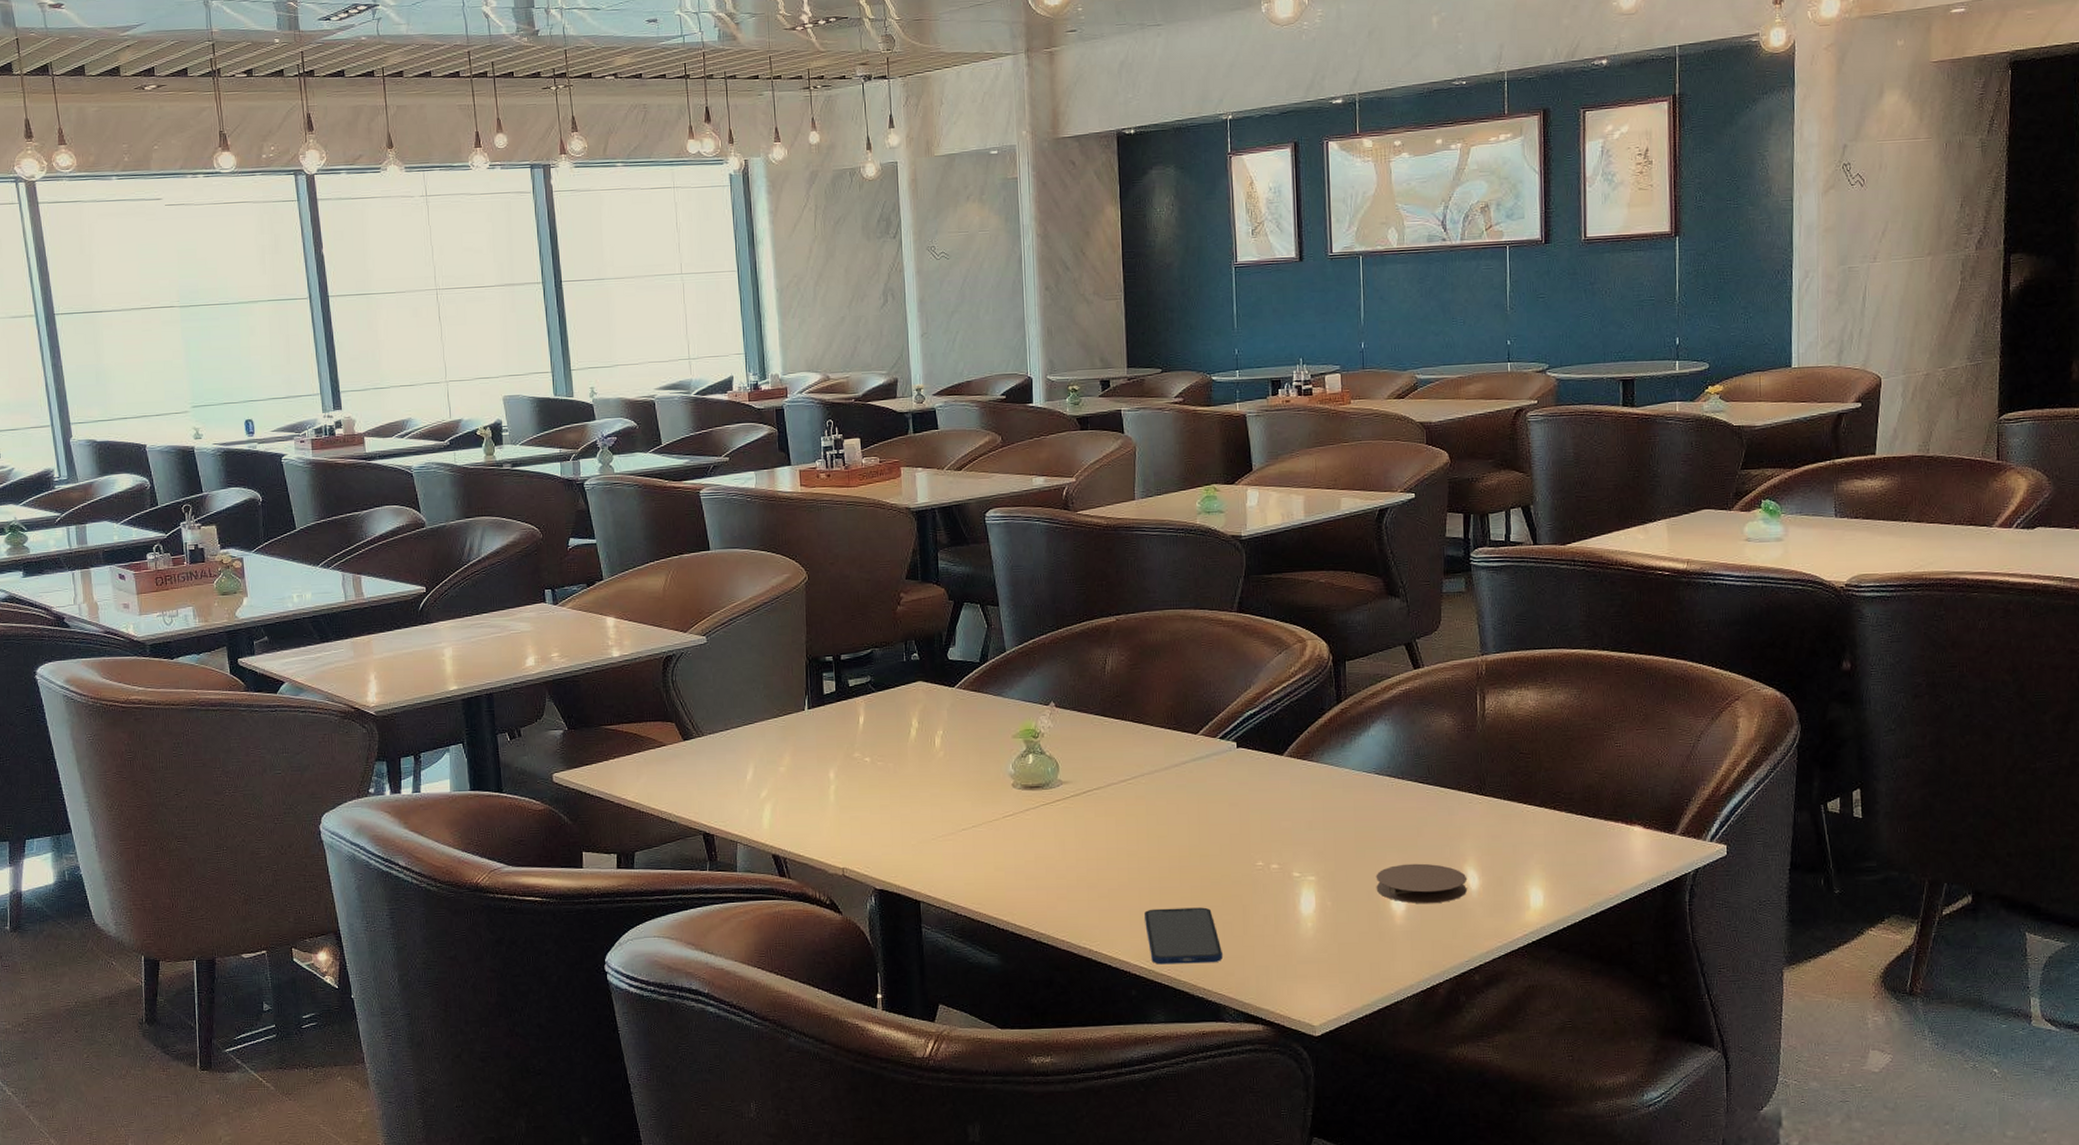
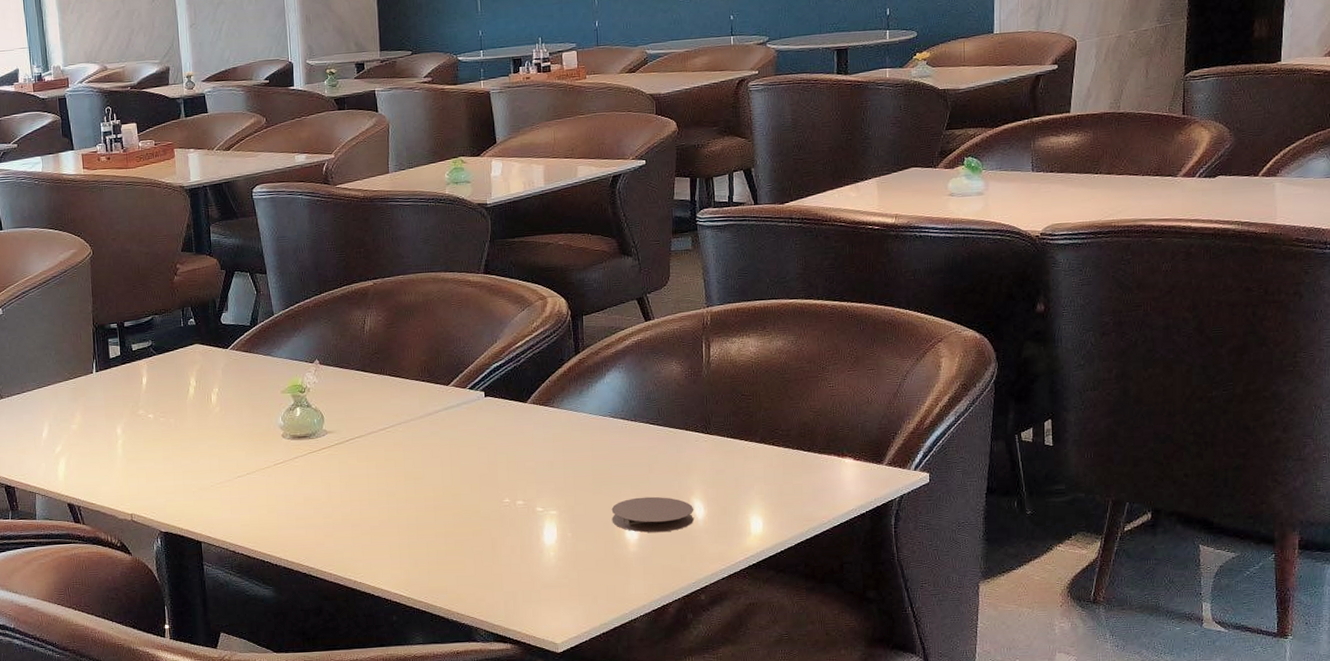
smartphone: present [1145,907,1223,965] -> none [403,540,474,593]

